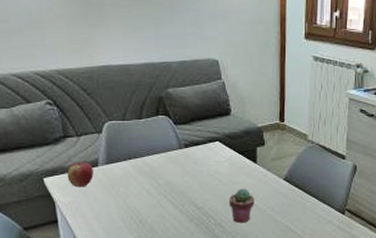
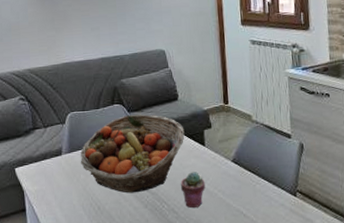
apple: present [67,161,94,187] -> none [35,151,58,176]
fruit basket: none [119,127,236,207] -> present [80,114,185,193]

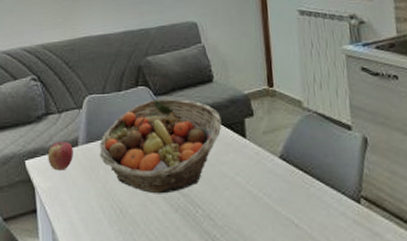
apple: none [35,151,58,176] -> present [48,141,73,171]
potted succulent: present [180,172,205,209] -> none [217,169,248,215]

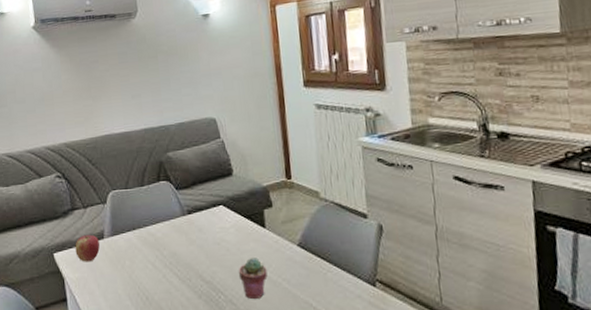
fruit basket: present [99,98,222,194] -> none [124,192,242,282]
potted succulent: none [217,169,248,215] -> present [238,257,268,300]

